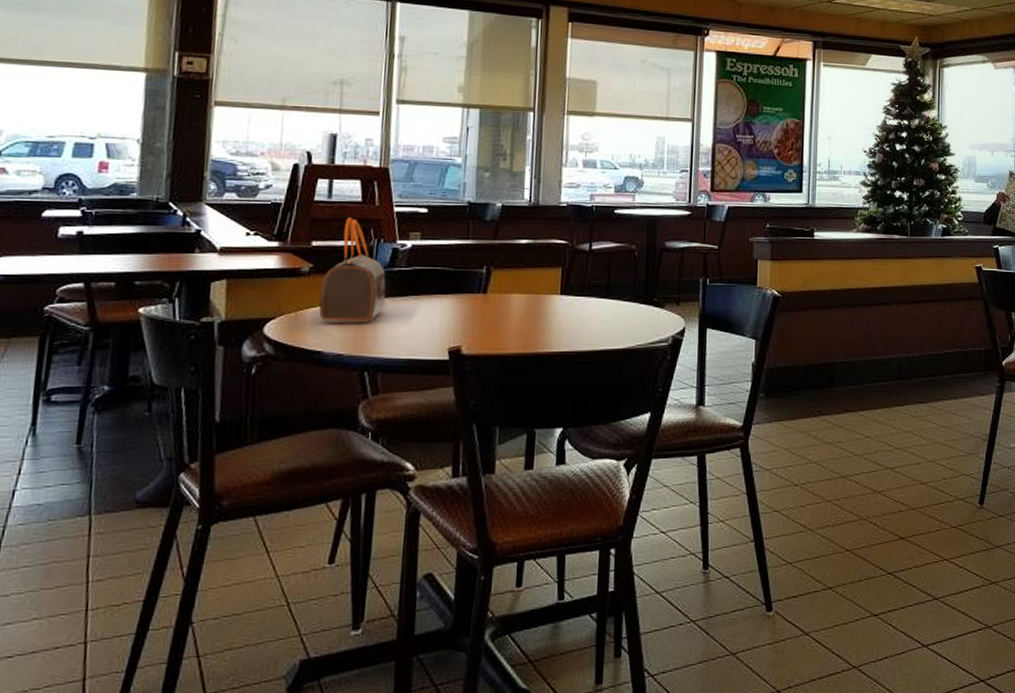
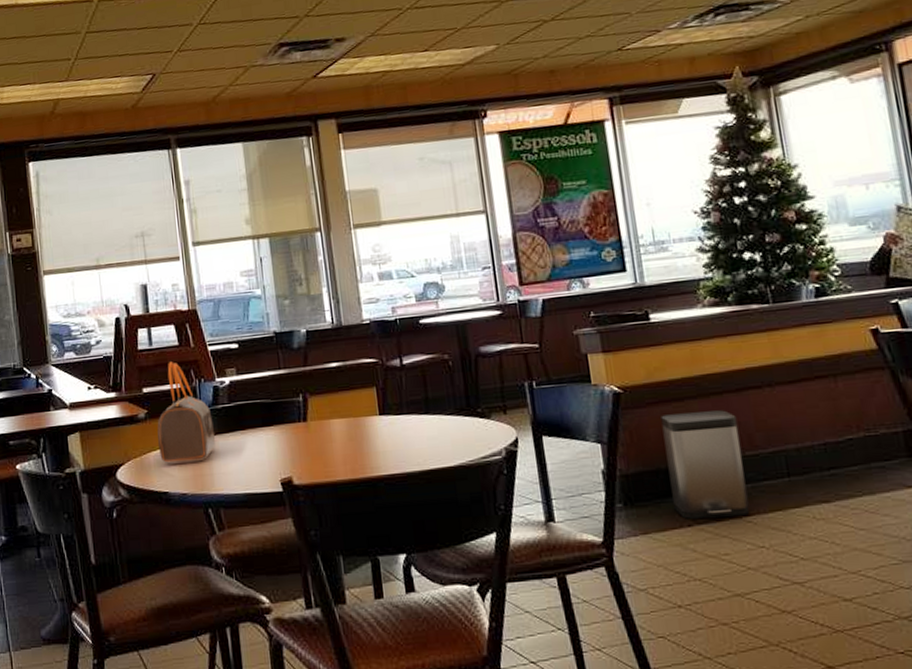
pedal bin: none [806,320,867,410] -> present [661,410,750,519]

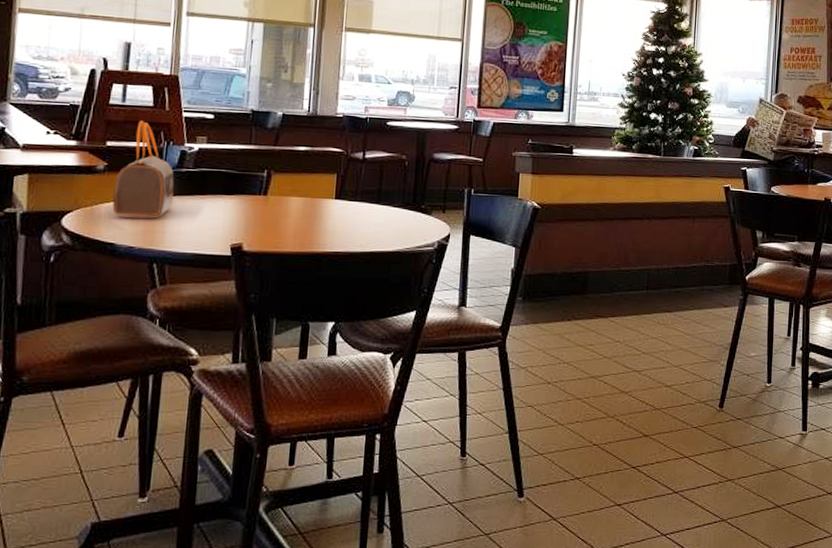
pedal bin: present [661,410,750,519] -> none [560,231,620,316]

